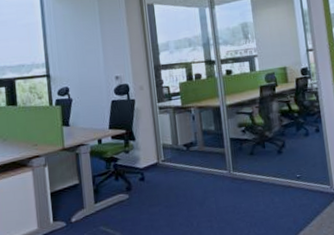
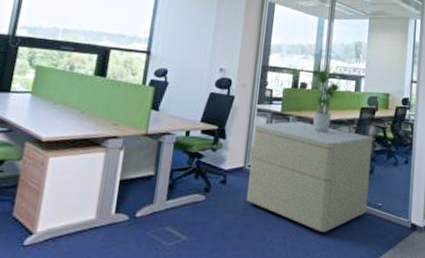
nightstand: none [160,111,286,210] -> present [246,121,372,232]
potted plant: none [198,50,243,118] -> present [305,63,346,132]

